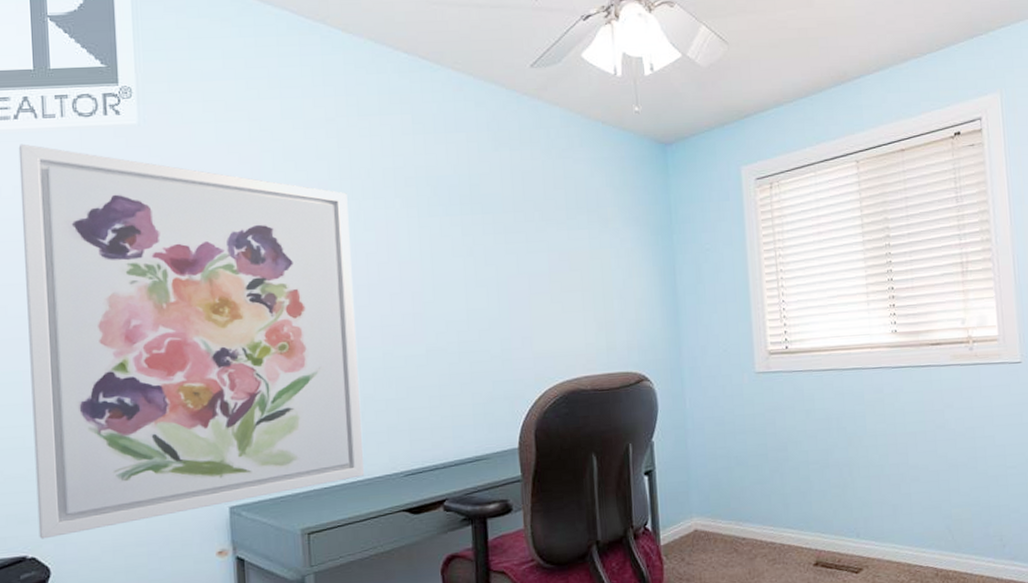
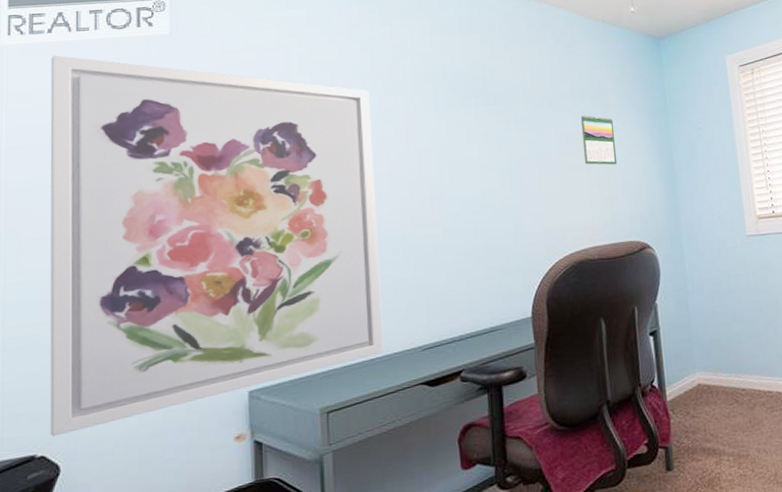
calendar: none [575,230,615,287] -> present [580,115,618,165]

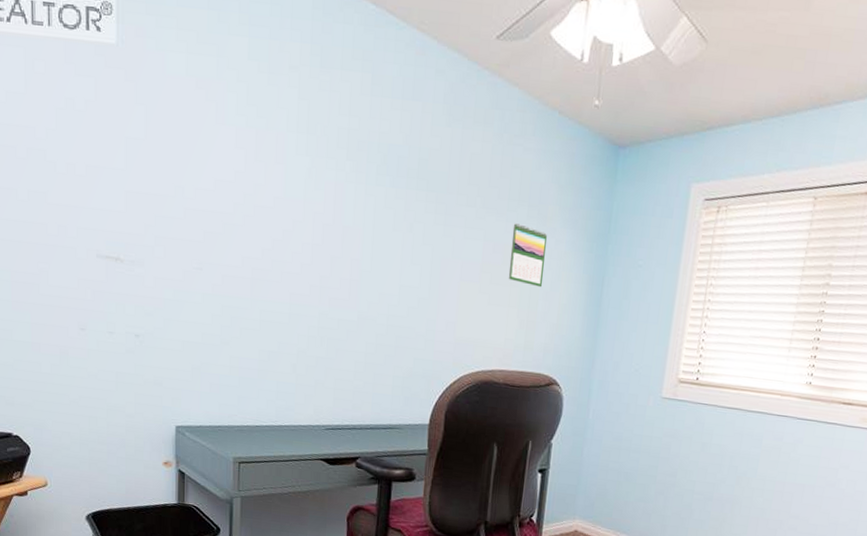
wall art: present [50,55,384,437] -> none [10,48,302,423]

